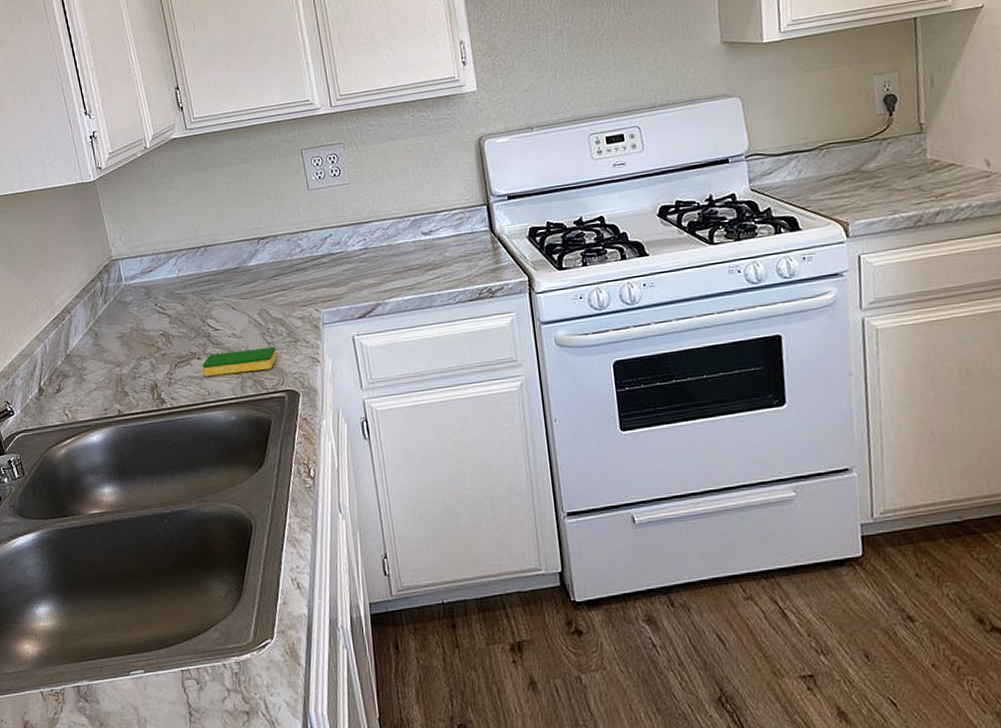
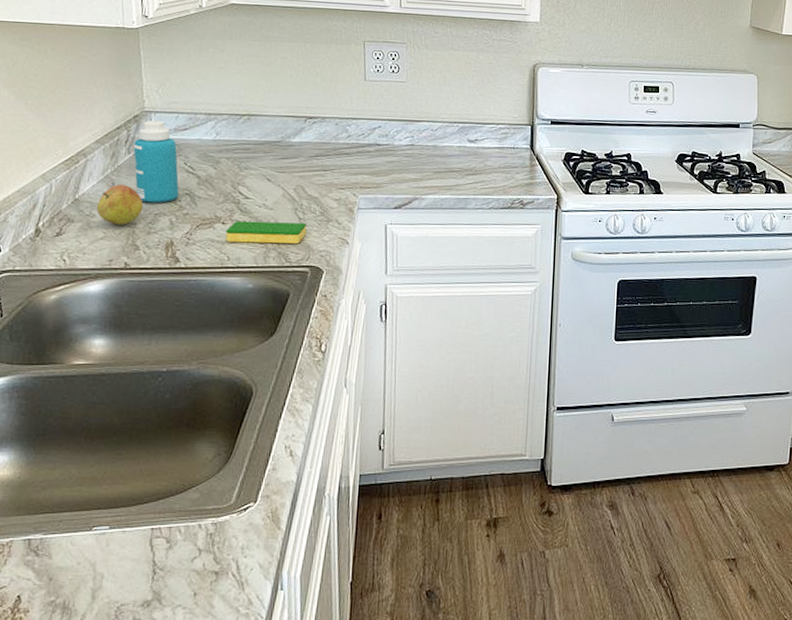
apple: none [85,334,126,375] -> present [96,185,144,225]
bottle: none [108,266,155,349] -> present [133,120,179,203]

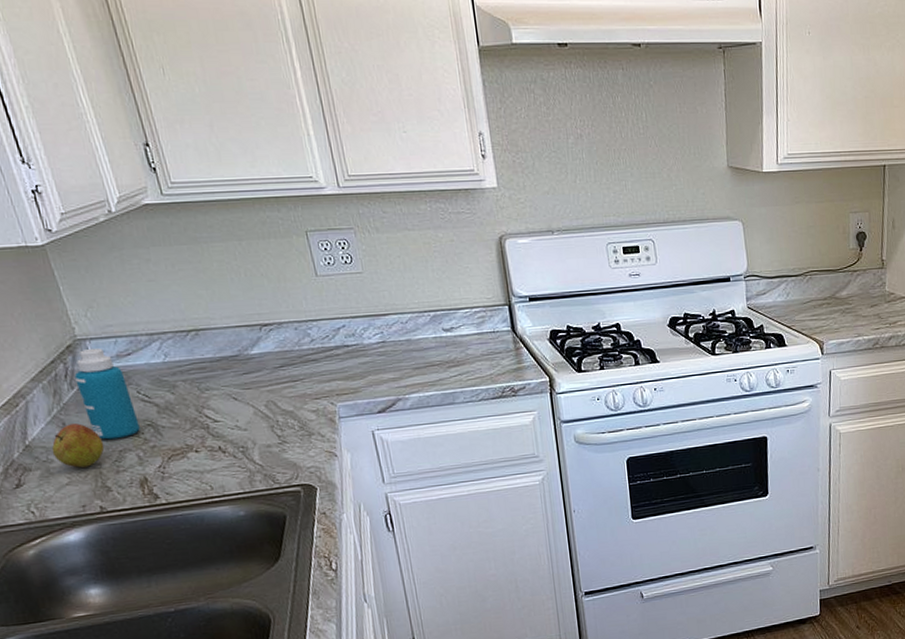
dish sponge: present [225,221,307,244] -> none [201,440,290,471]

